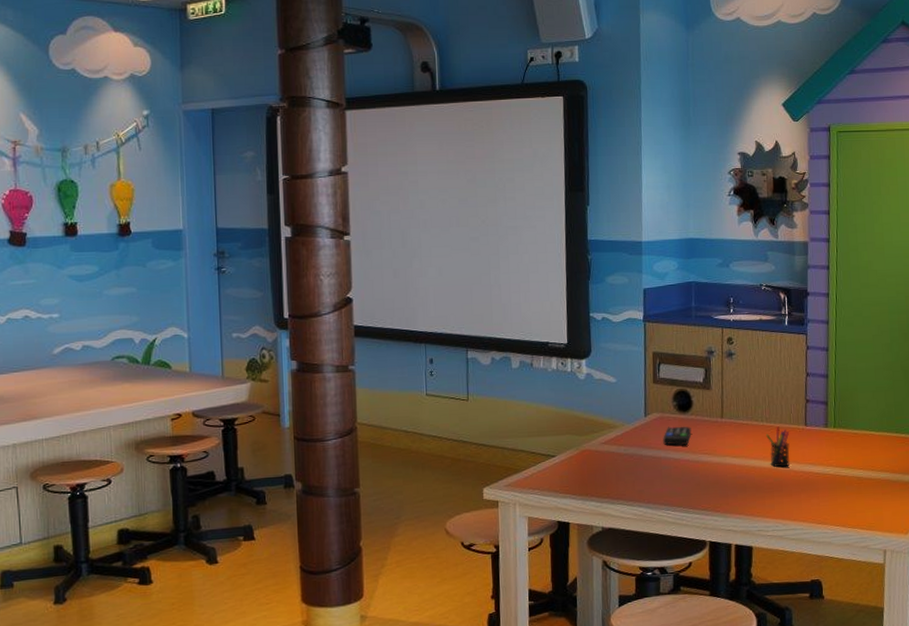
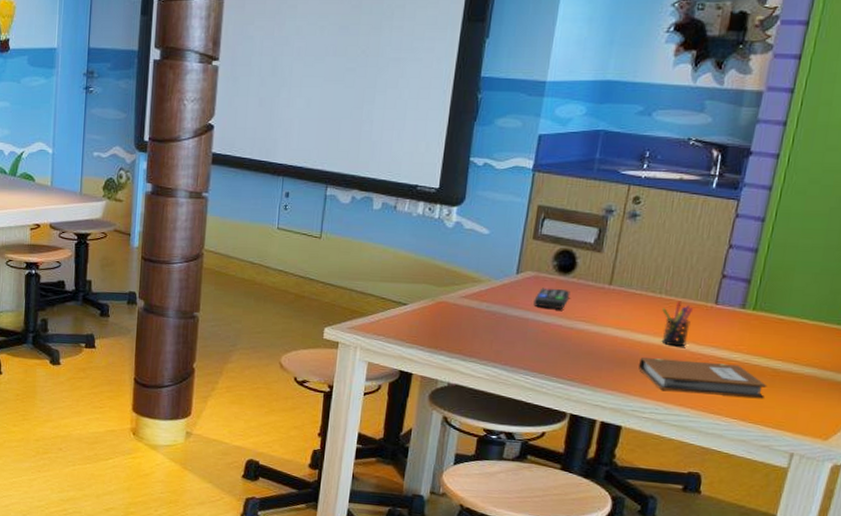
notebook: none [756,477,856,508] -> present [639,357,768,399]

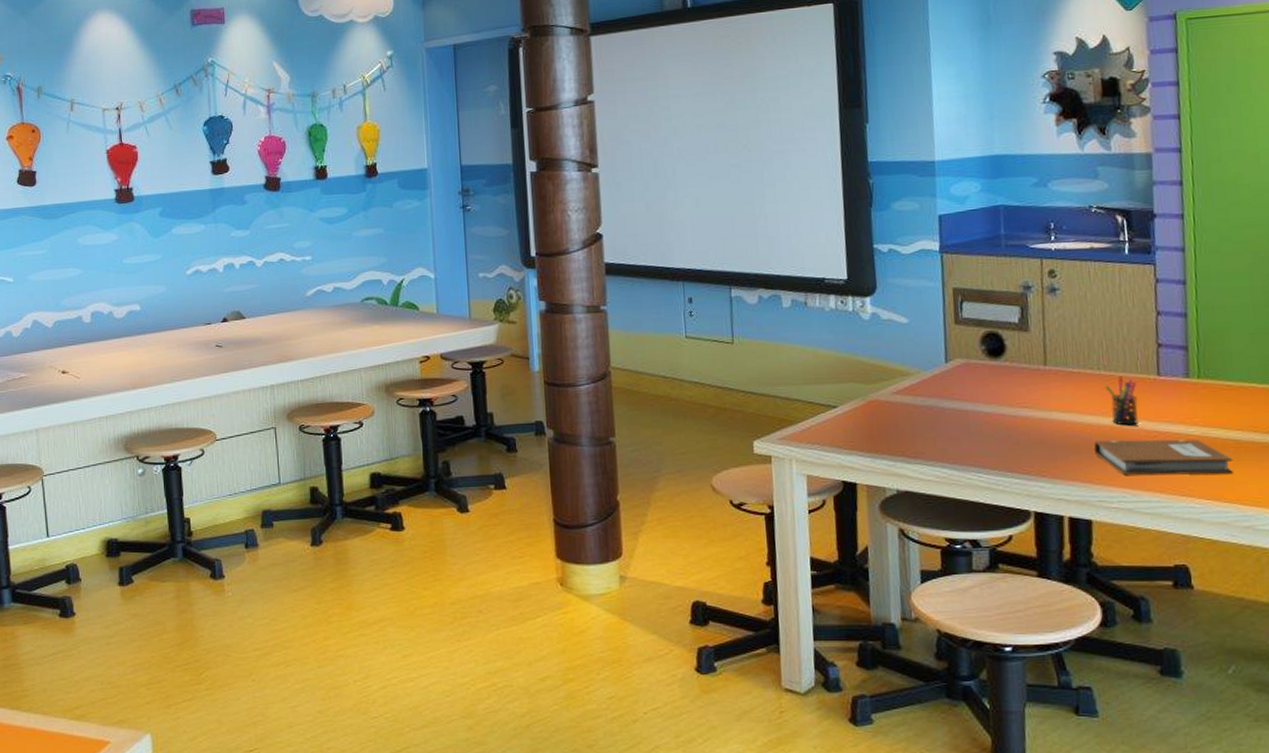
remote control: present [533,287,570,310] -> none [969,374,1006,398]

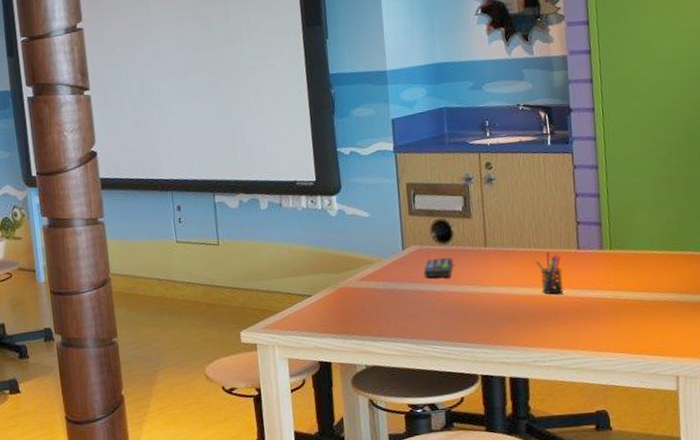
remote control: none [969,374,1006,398] -> present [423,257,454,278]
notebook: present [1094,439,1234,476] -> none [528,302,641,337]

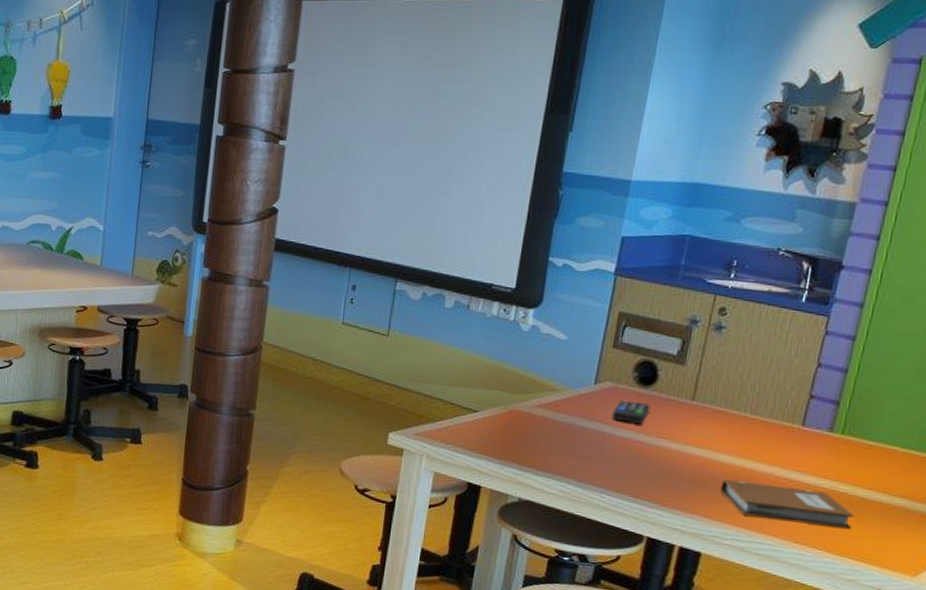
notebook: none [528,302,641,337] -> present [721,480,855,530]
pen holder: present [535,251,563,295] -> none [745,420,778,470]

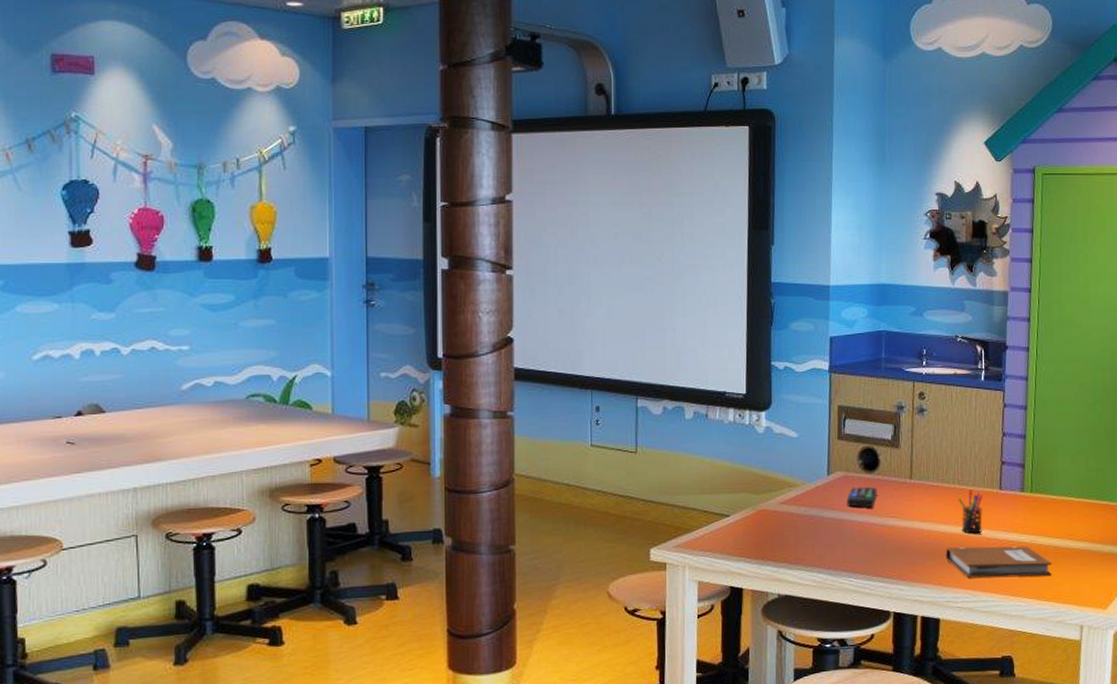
pen holder: none [745,420,778,470] -> present [958,489,983,534]

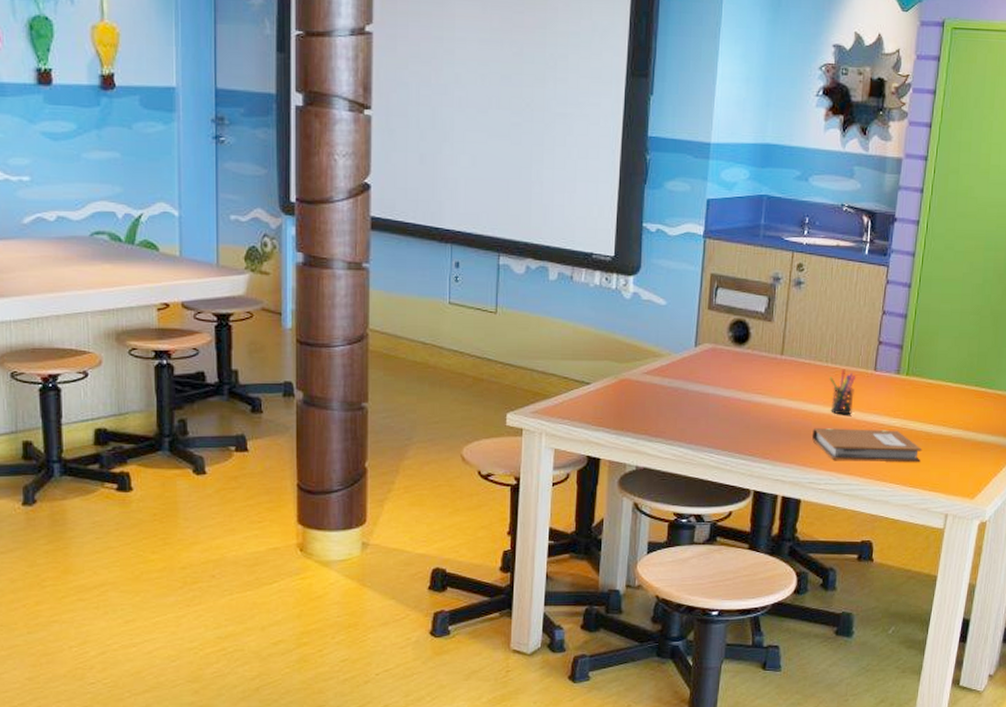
remote control: present [846,486,878,508] -> none [713,360,746,383]

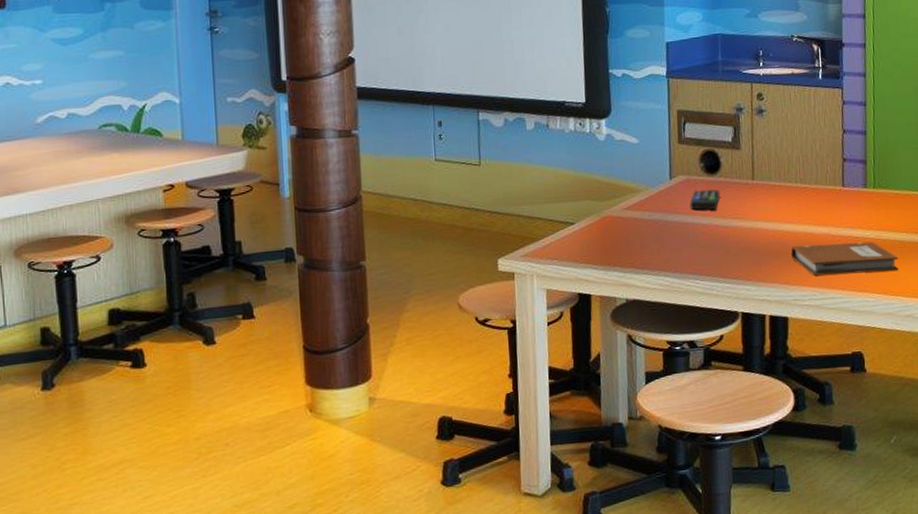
remote control: none [713,360,746,383] -> present [690,189,721,211]
pen holder: present [829,369,855,415] -> none [801,187,827,232]

